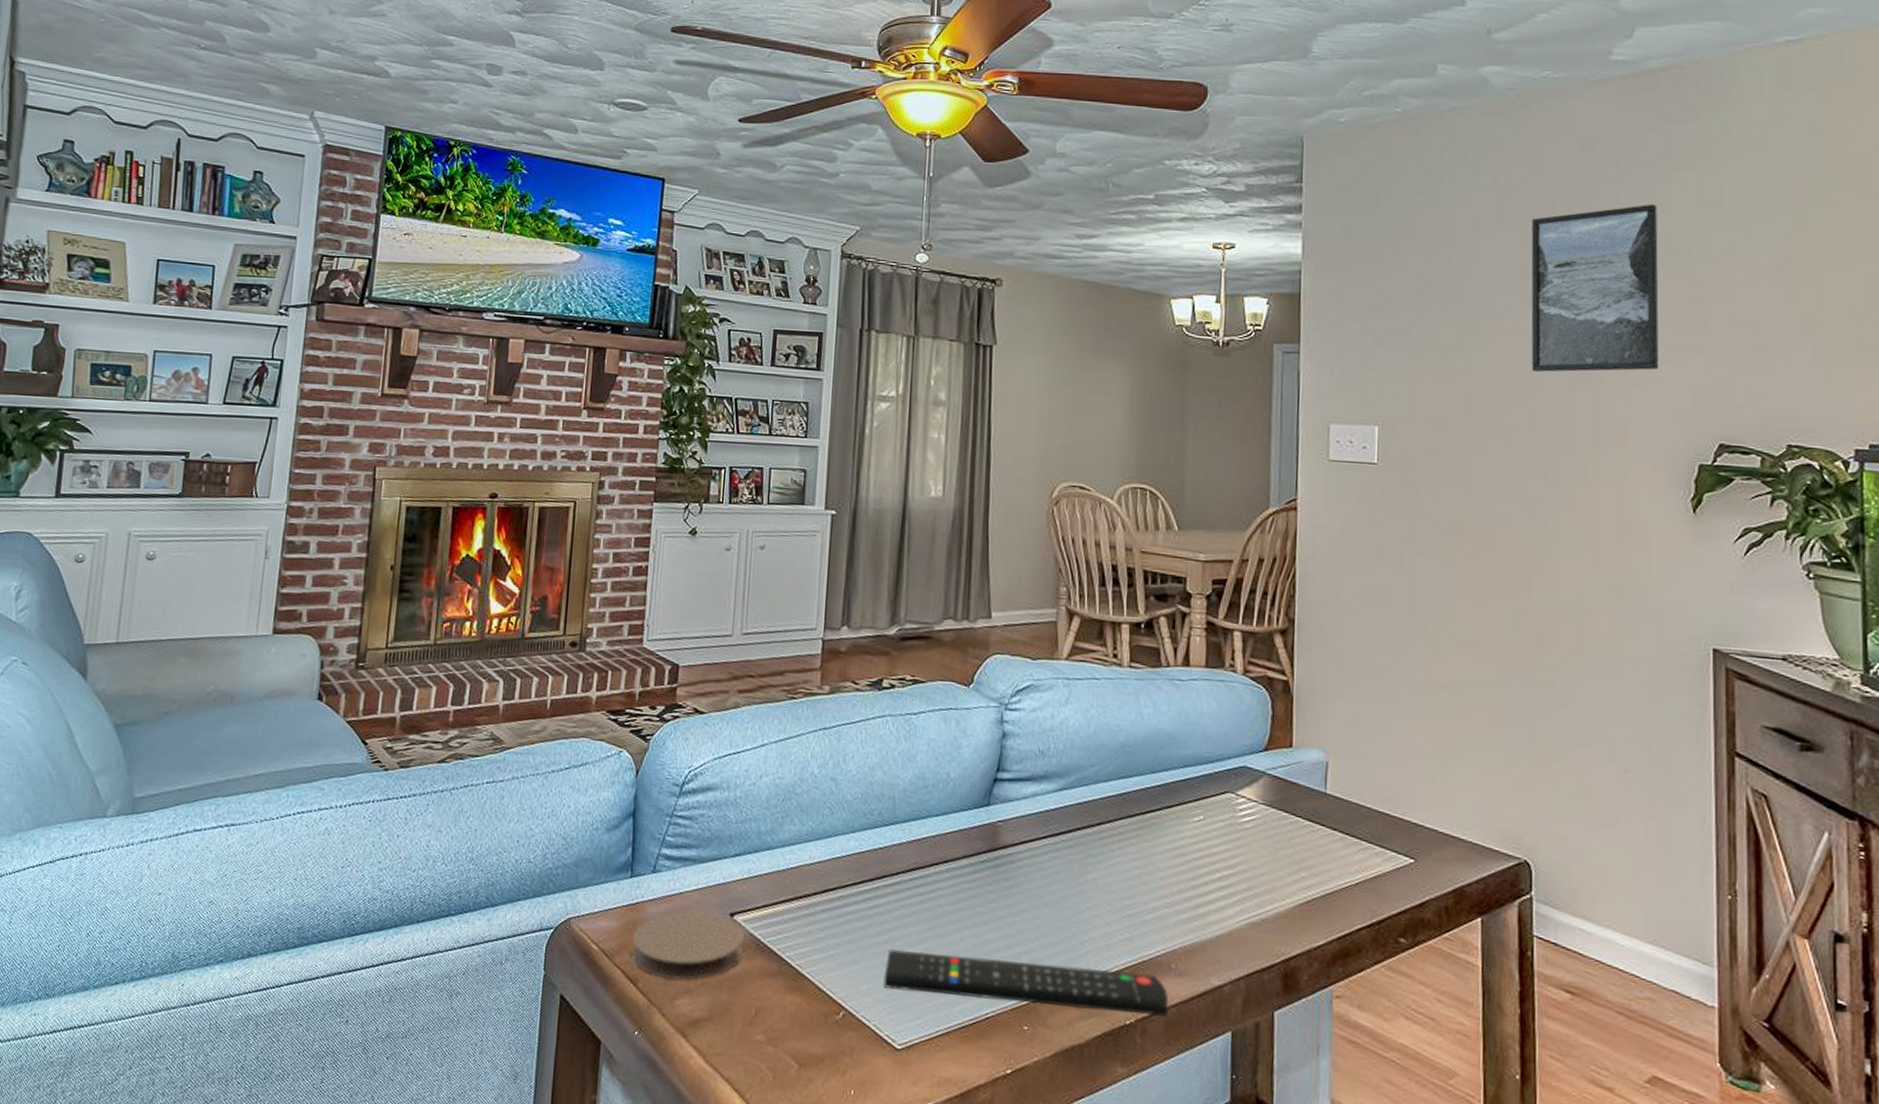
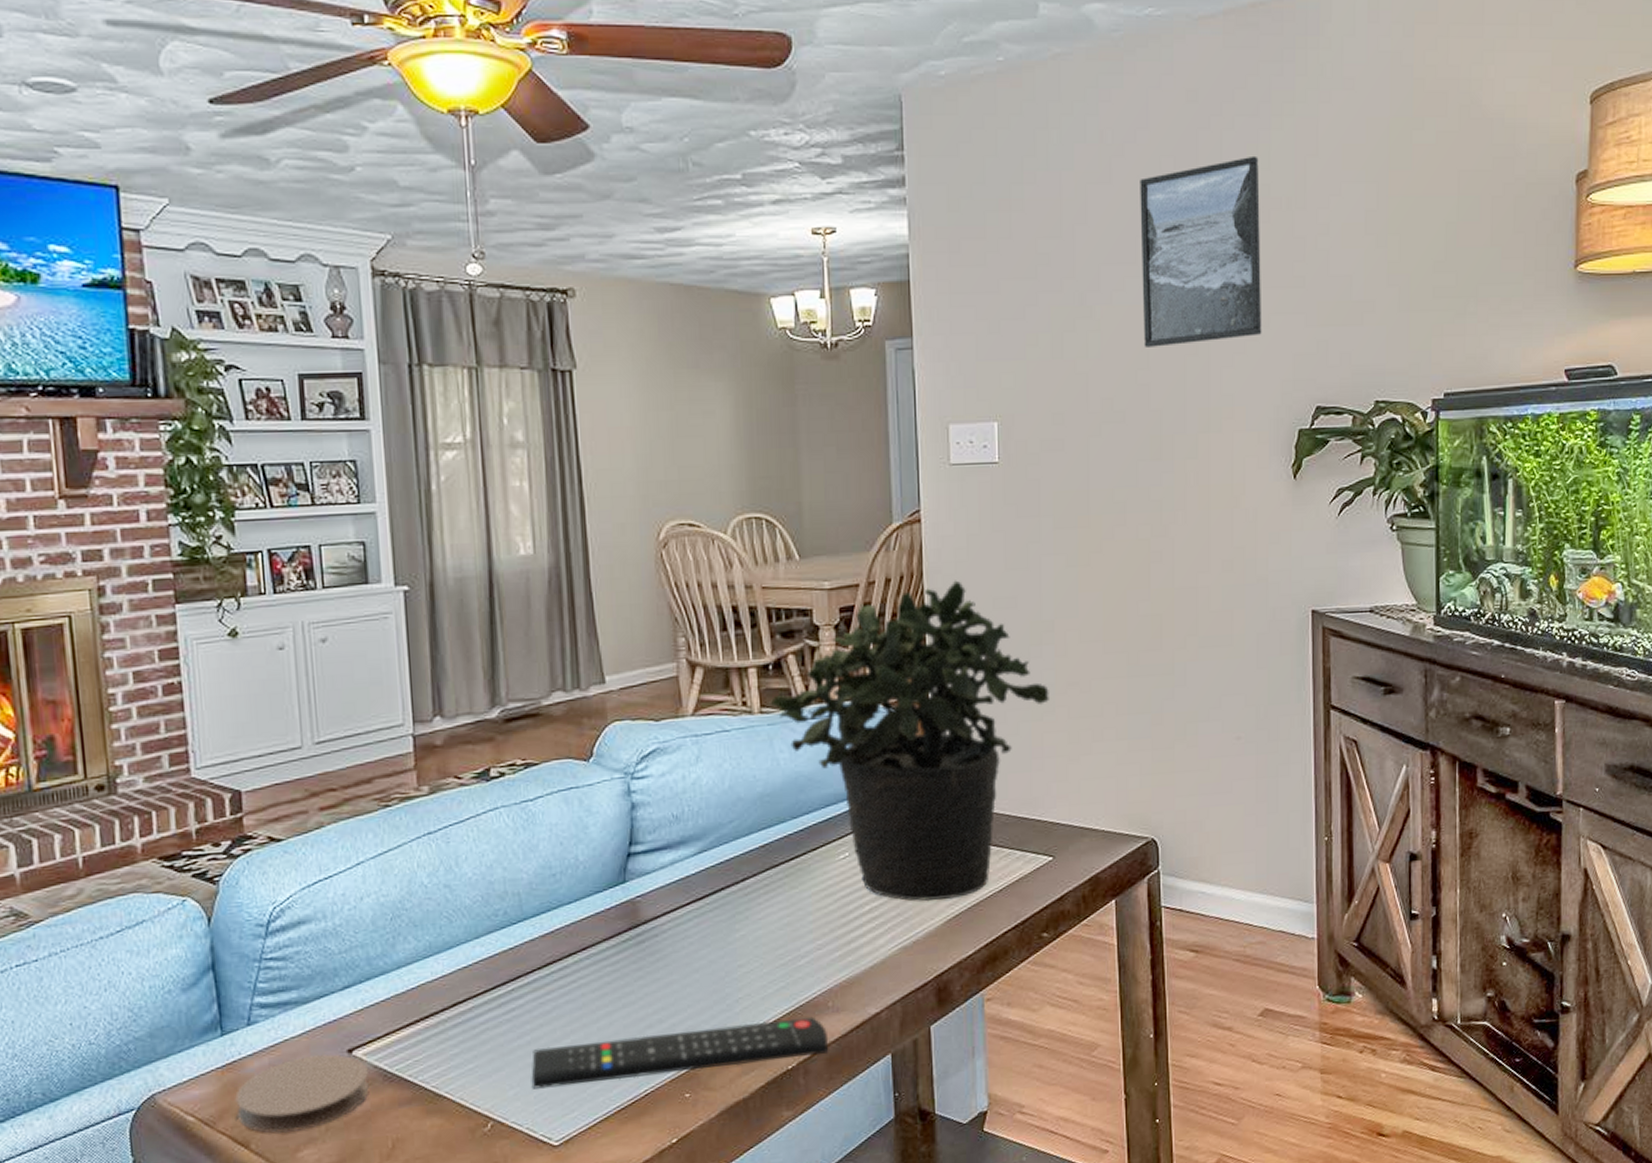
potted plant: none [1139,568,1418,883] -> present [770,580,1049,901]

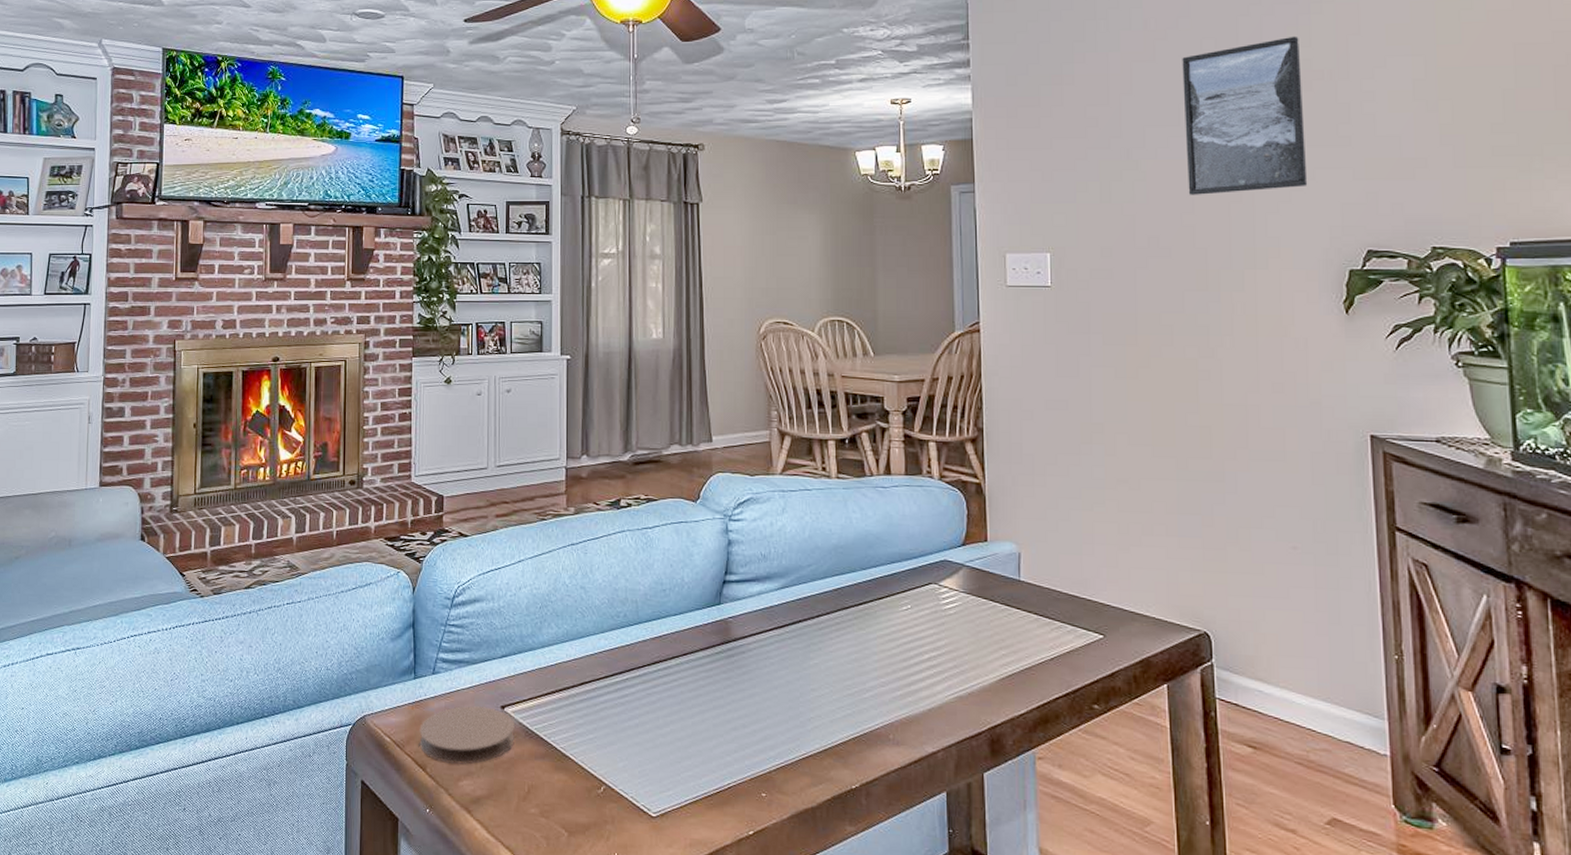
remote control: present [531,1016,829,1089] -> none [637,731,889,780]
potted plant: present [770,580,1049,901] -> none [845,382,1099,660]

